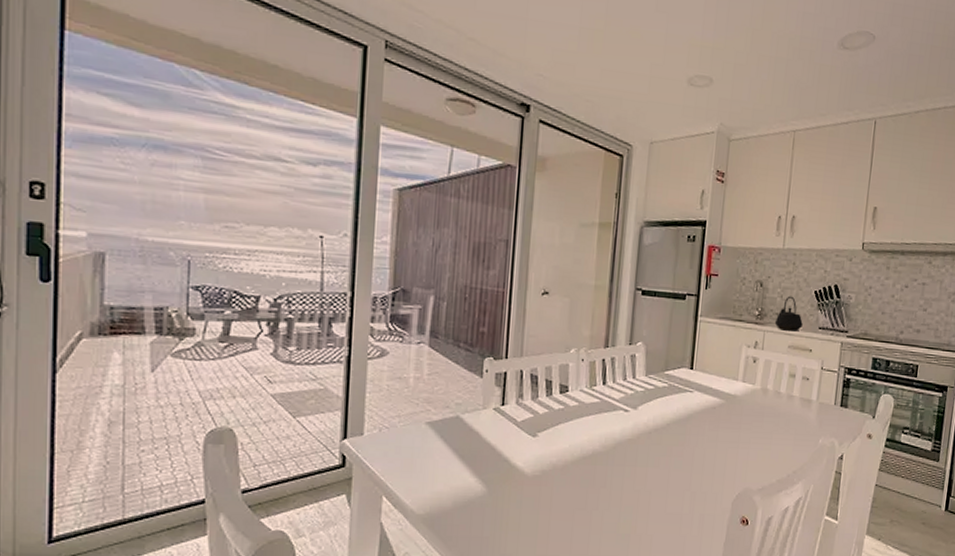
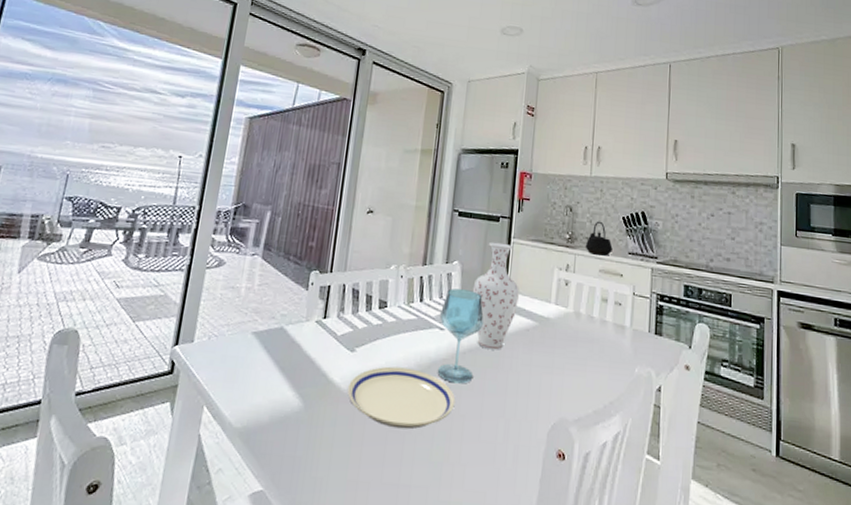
plate: none [532,449,642,506] -> present [348,366,456,429]
wine glass: none [622,370,670,462] -> present [437,288,485,384]
vase: none [657,321,706,428] -> present [472,241,519,350]

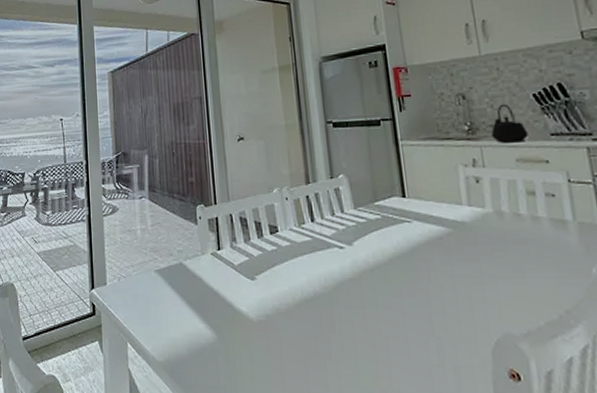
plate: present [348,366,456,429] -> none [256,291,374,355]
wine glass: present [437,288,485,384] -> none [335,203,388,303]
vase: present [472,241,519,350] -> none [365,147,423,264]

